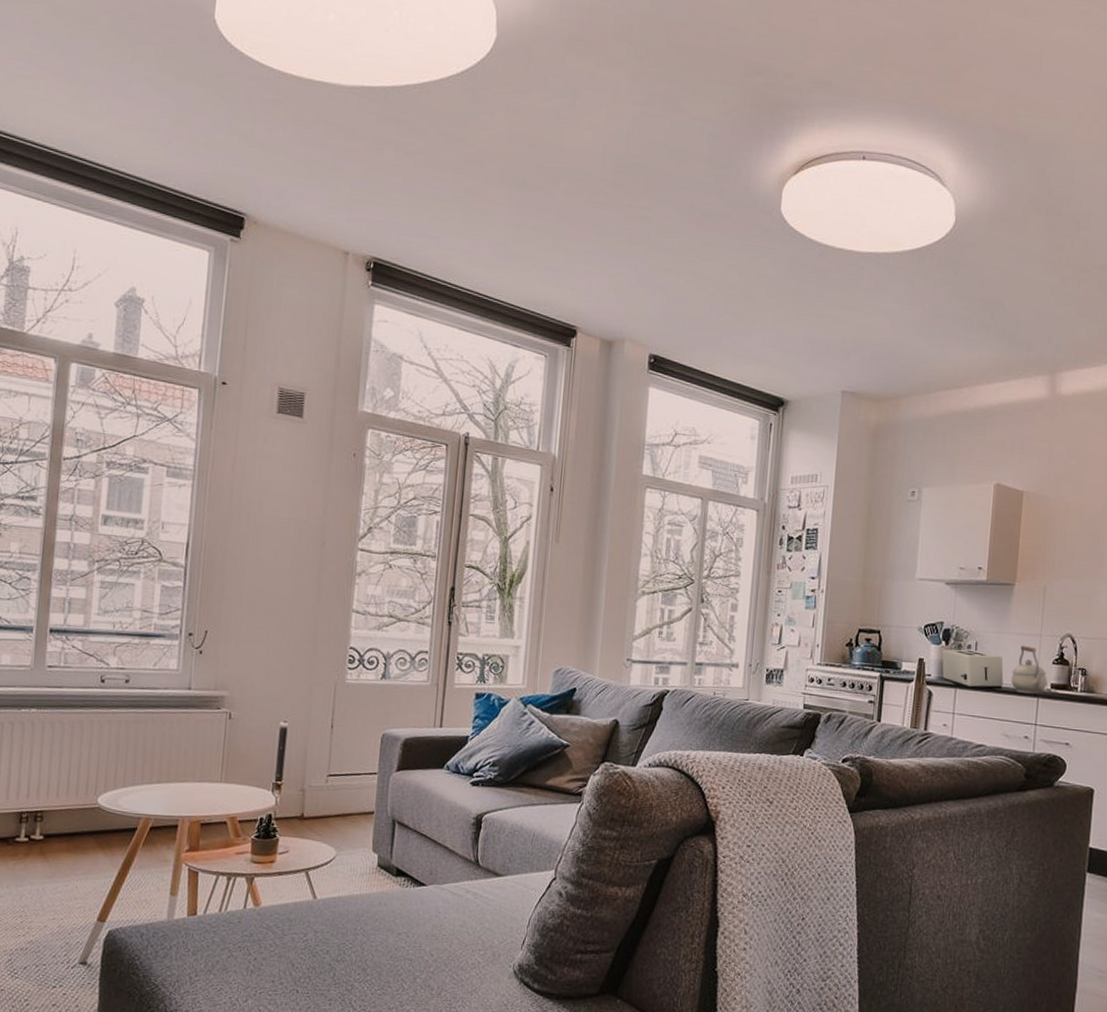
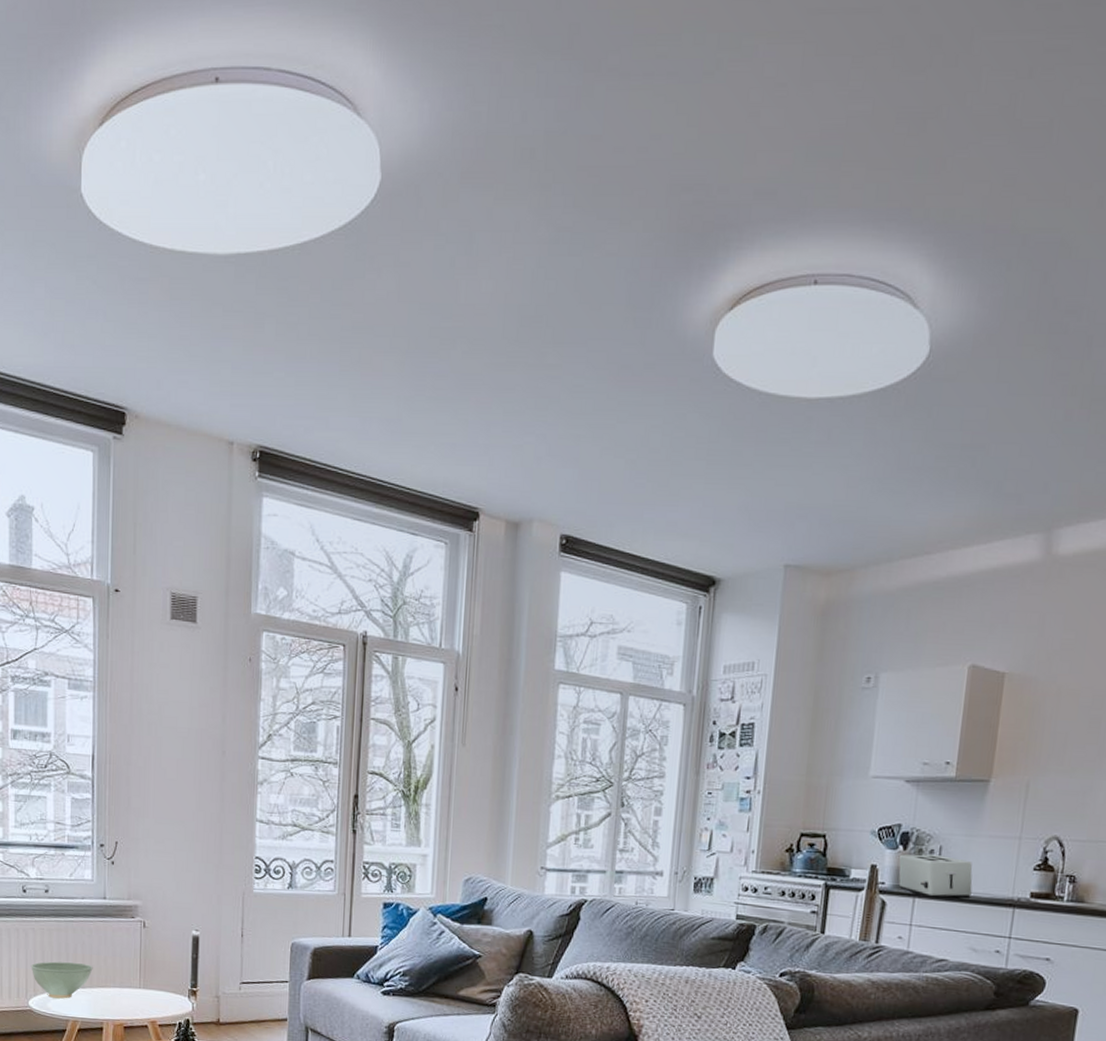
bowl: none [103,755,172,795] -> present [30,961,93,999]
kettle: present [1011,645,1048,695] -> none [981,849,1027,905]

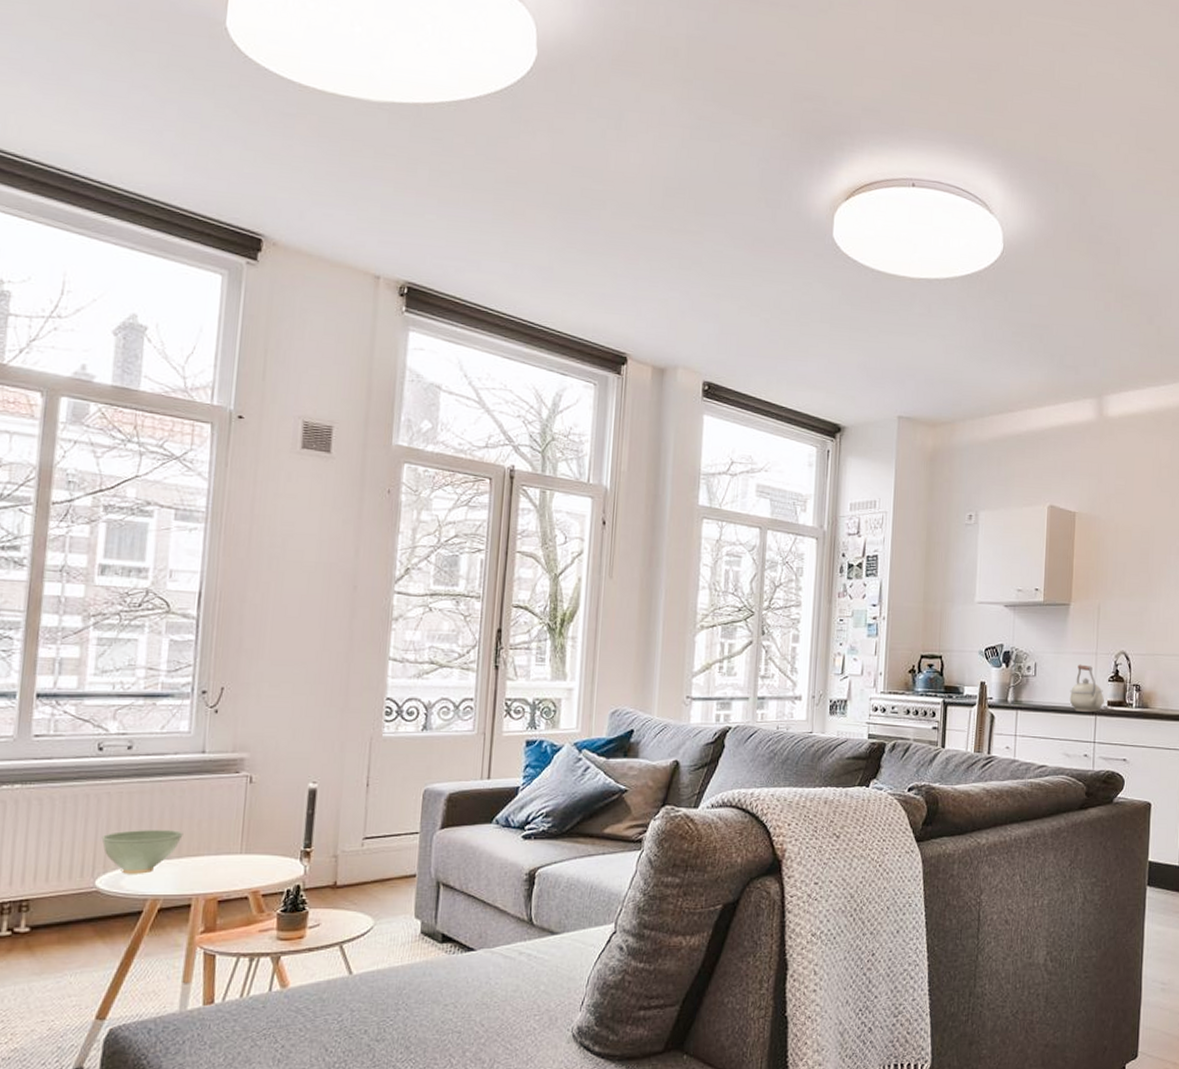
toaster: present [898,854,973,899] -> none [1002,671,1063,710]
kettle: none [981,849,1027,905] -> present [1069,664,1104,713]

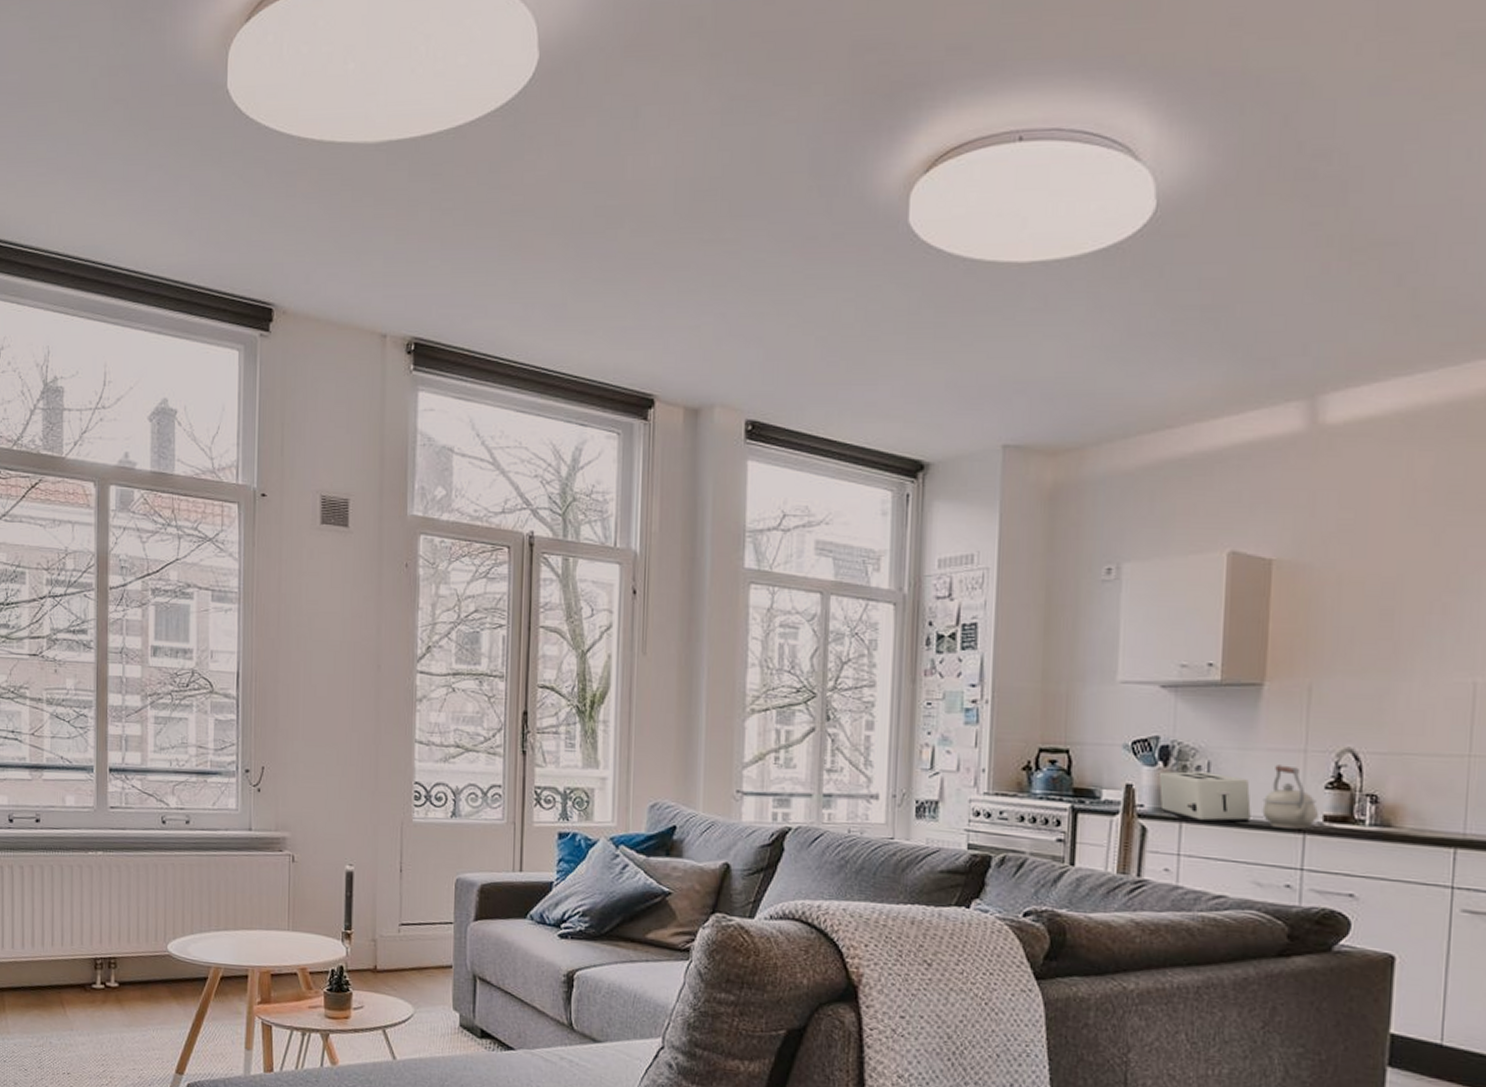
bowl: present [101,830,183,874] -> none [170,900,237,943]
toaster: none [1002,671,1063,710] -> present [1158,771,1251,824]

